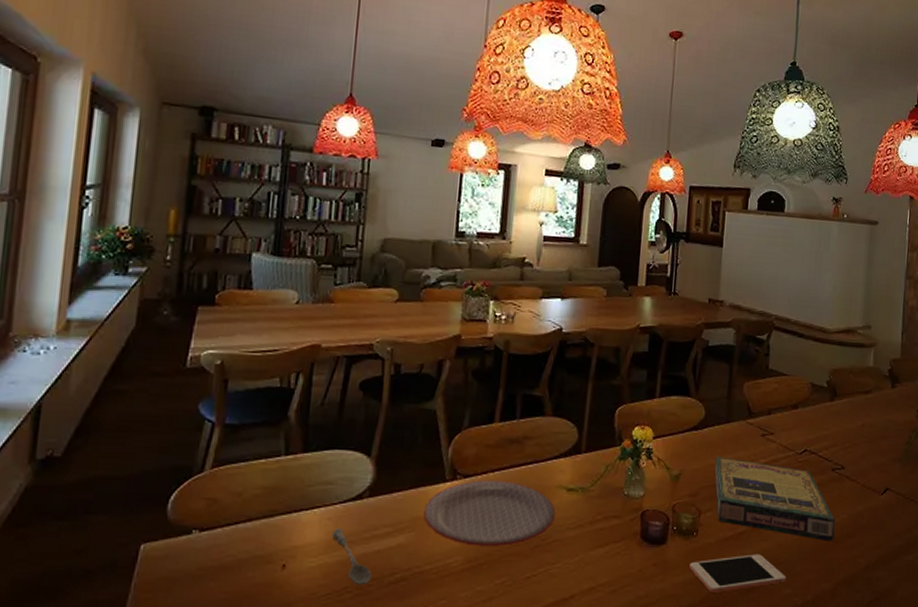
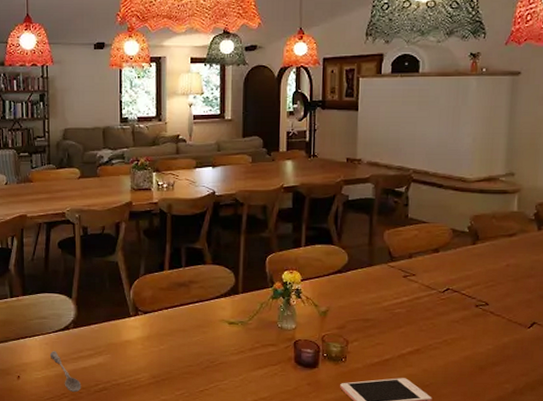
plate: present [423,480,556,546] -> none [115,315,221,366]
video game box: present [714,456,835,542] -> none [359,295,480,369]

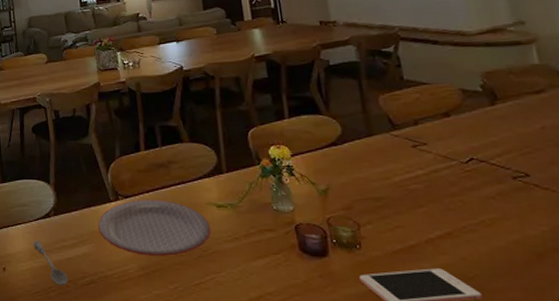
plate: none [115,315,221,366] -> present [97,200,212,256]

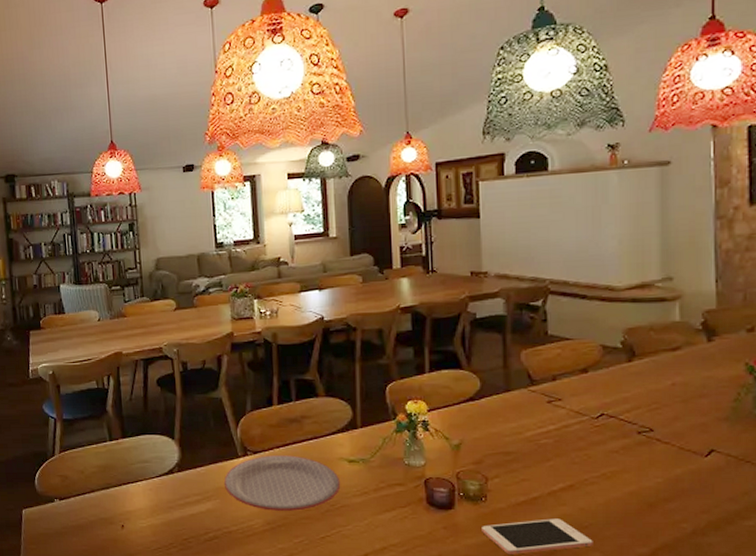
soupspoon: present [33,240,68,286] -> none [154,497,191,542]

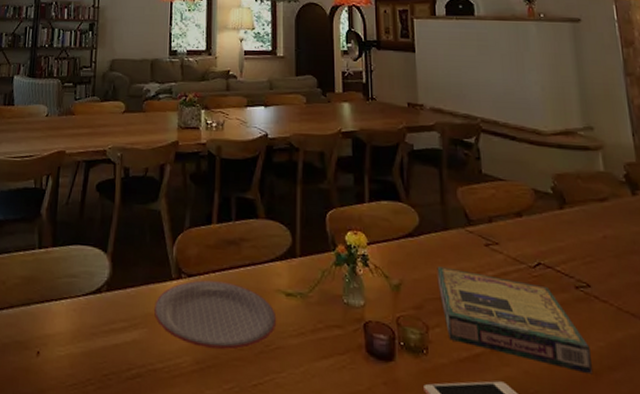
video game box: none [497,425,647,507] -> present [437,266,592,375]

